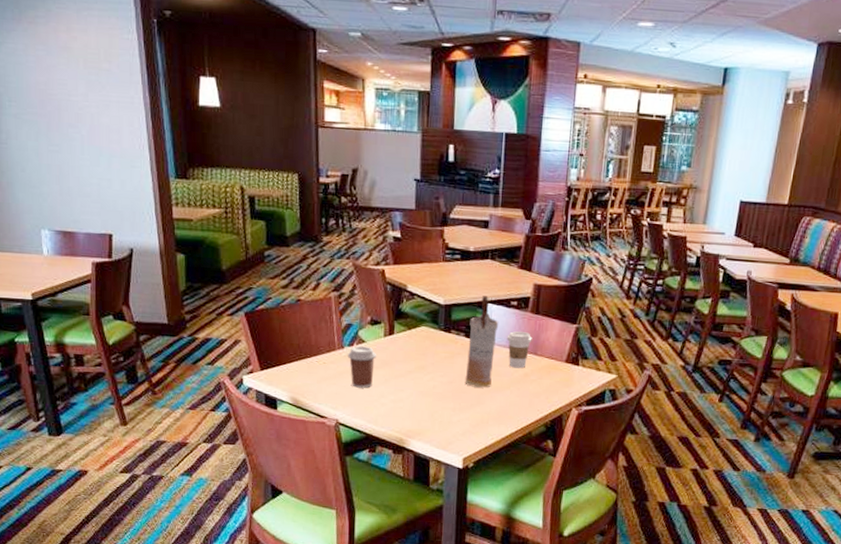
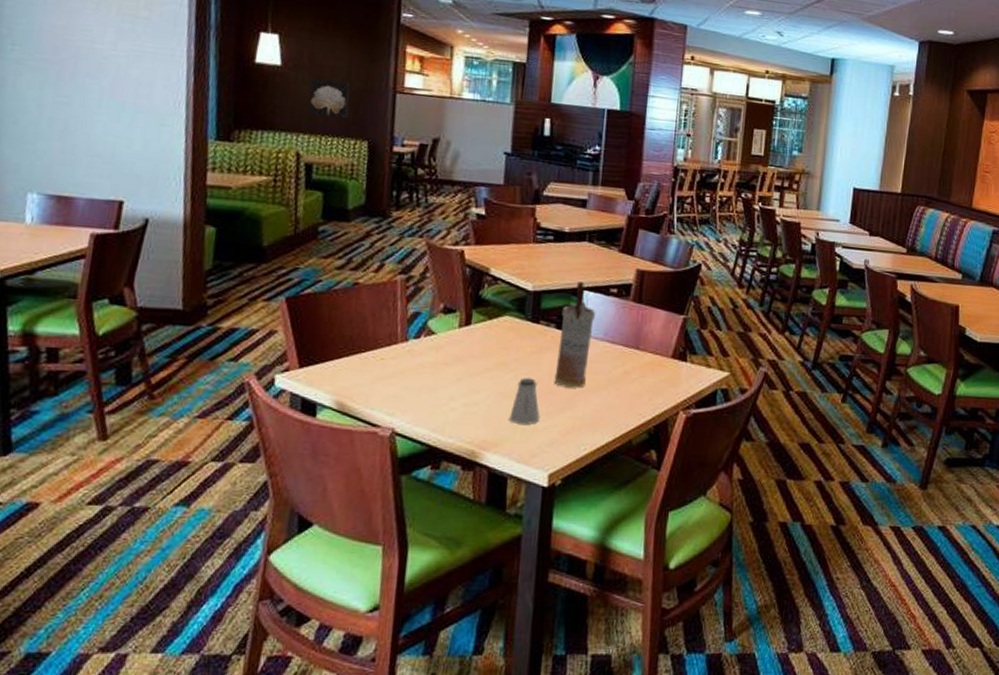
wall art: none [245,118,280,154] -> present [308,79,350,119]
coffee cup: present [347,345,376,388] -> none [411,338,448,389]
saltshaker: none [429,379,454,418] -> present [509,377,540,425]
coffee cup: present [507,331,532,369] -> none [604,322,634,365]

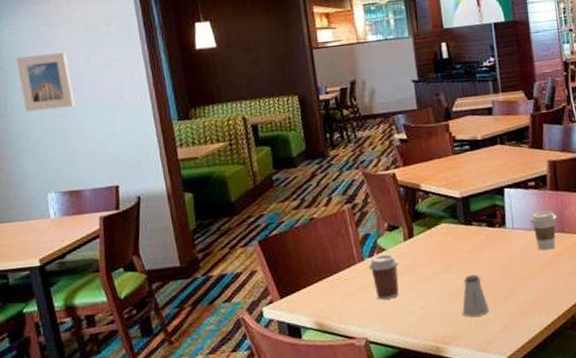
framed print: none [18,22,89,96] -> present [16,52,75,112]
wall art: present [308,79,350,119] -> none [242,50,277,83]
coffee cup: none [411,338,448,389] -> present [368,254,399,300]
vase: present [554,282,596,388] -> none [489,181,523,278]
coffee cup: none [604,322,634,365] -> present [530,211,557,251]

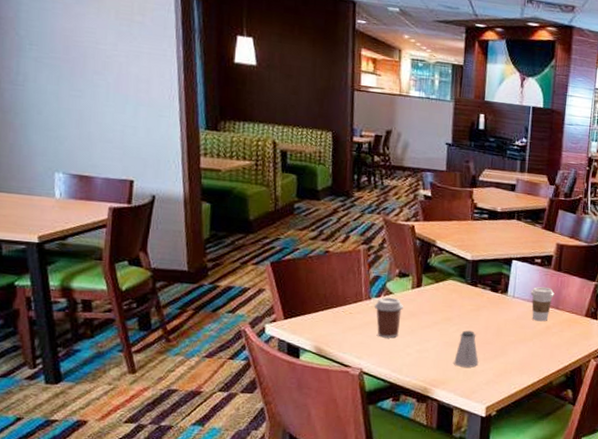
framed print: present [16,52,75,112] -> none [35,25,96,91]

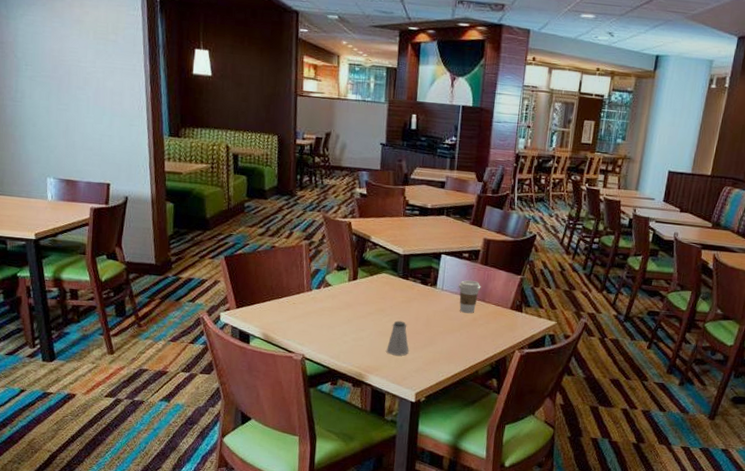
coffee cup: present [374,297,403,338] -> none [314,289,341,327]

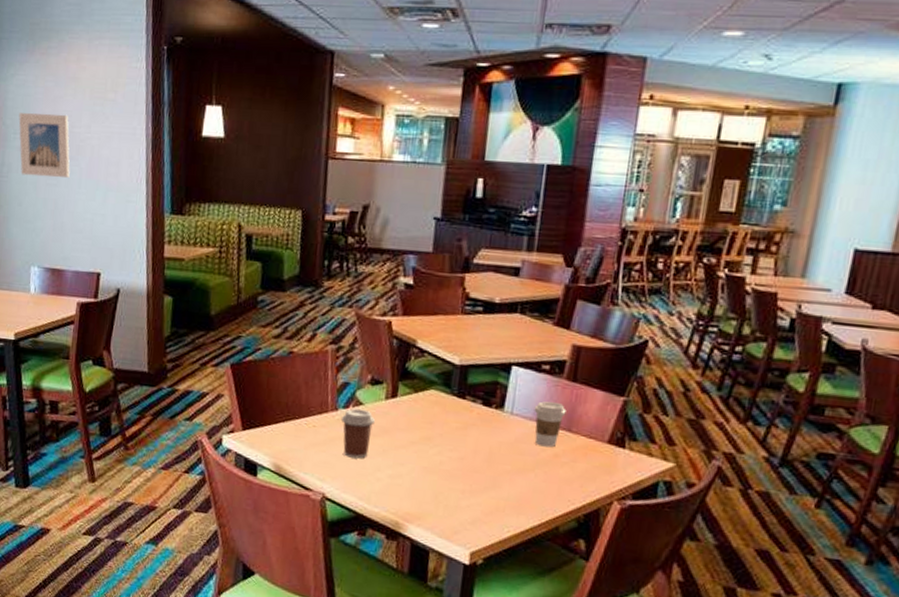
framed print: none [29,48,79,104] -> present [18,113,70,178]
coffee cup: none [314,289,341,327] -> present [340,408,375,459]
saltshaker: present [386,320,409,356] -> none [432,453,464,501]

